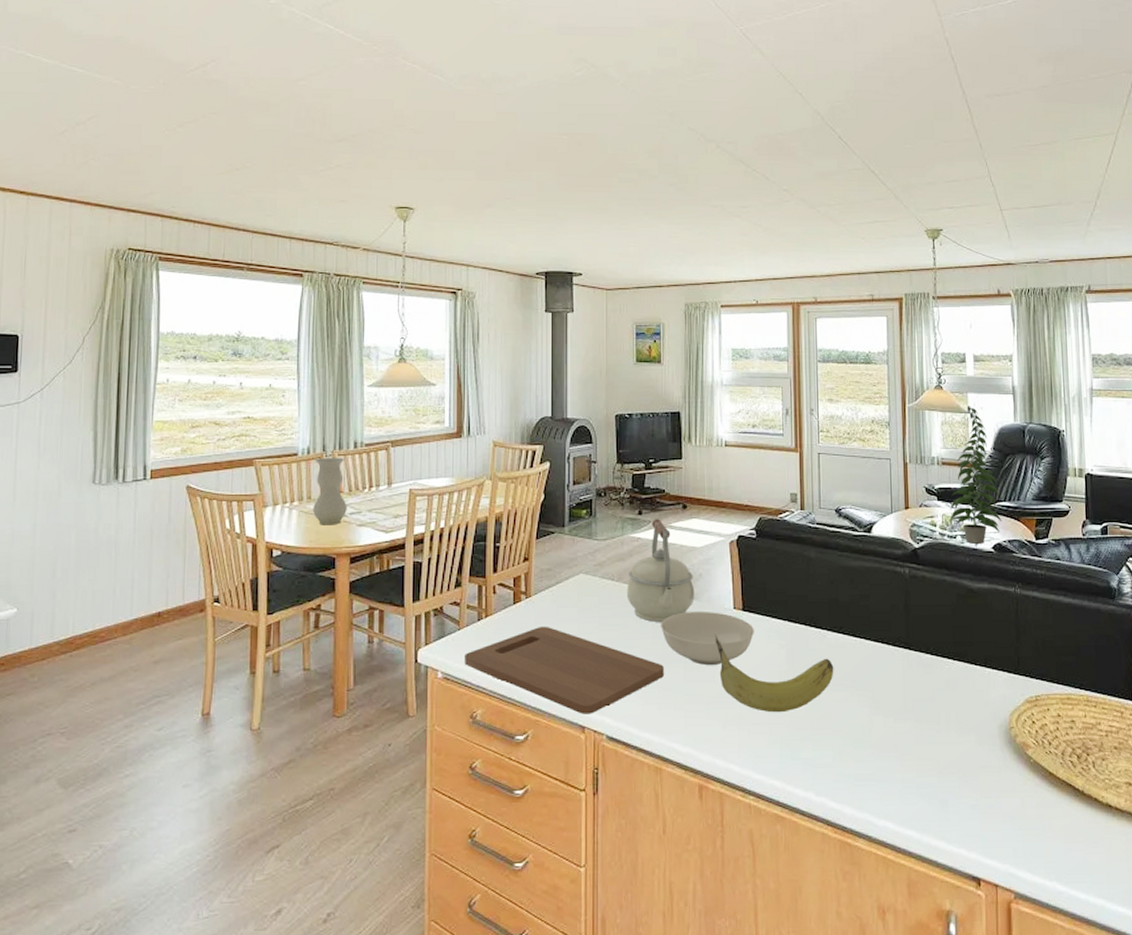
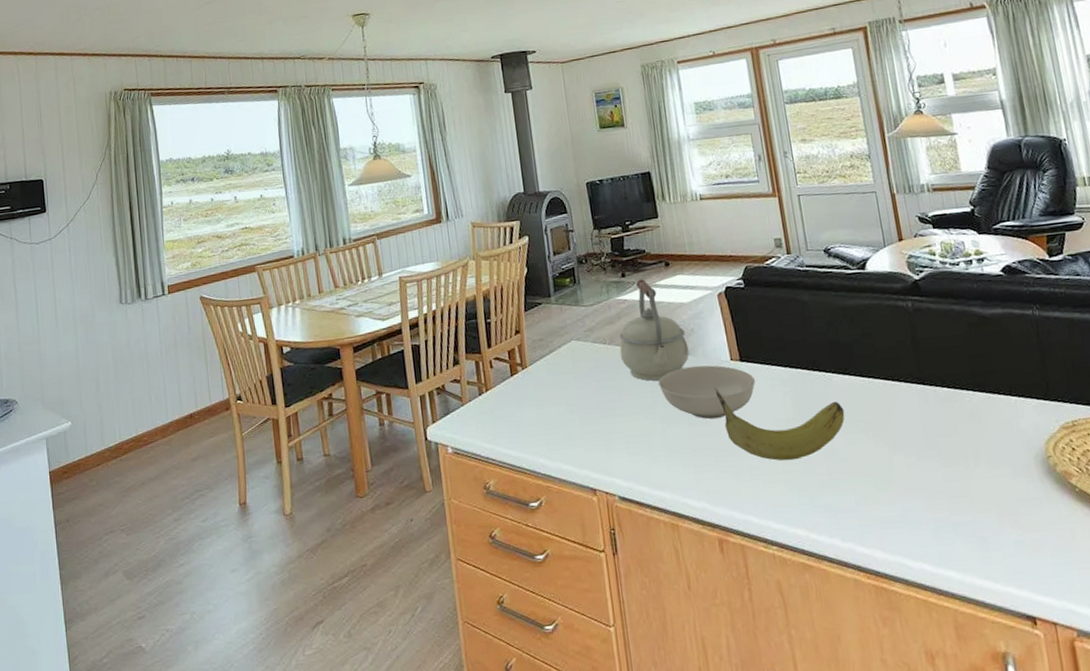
vase: present [313,457,347,525] -> none [309,254,345,320]
cutting board: present [465,626,664,714] -> none [471,394,668,477]
plant: present [950,406,1002,544] -> none [947,127,1009,269]

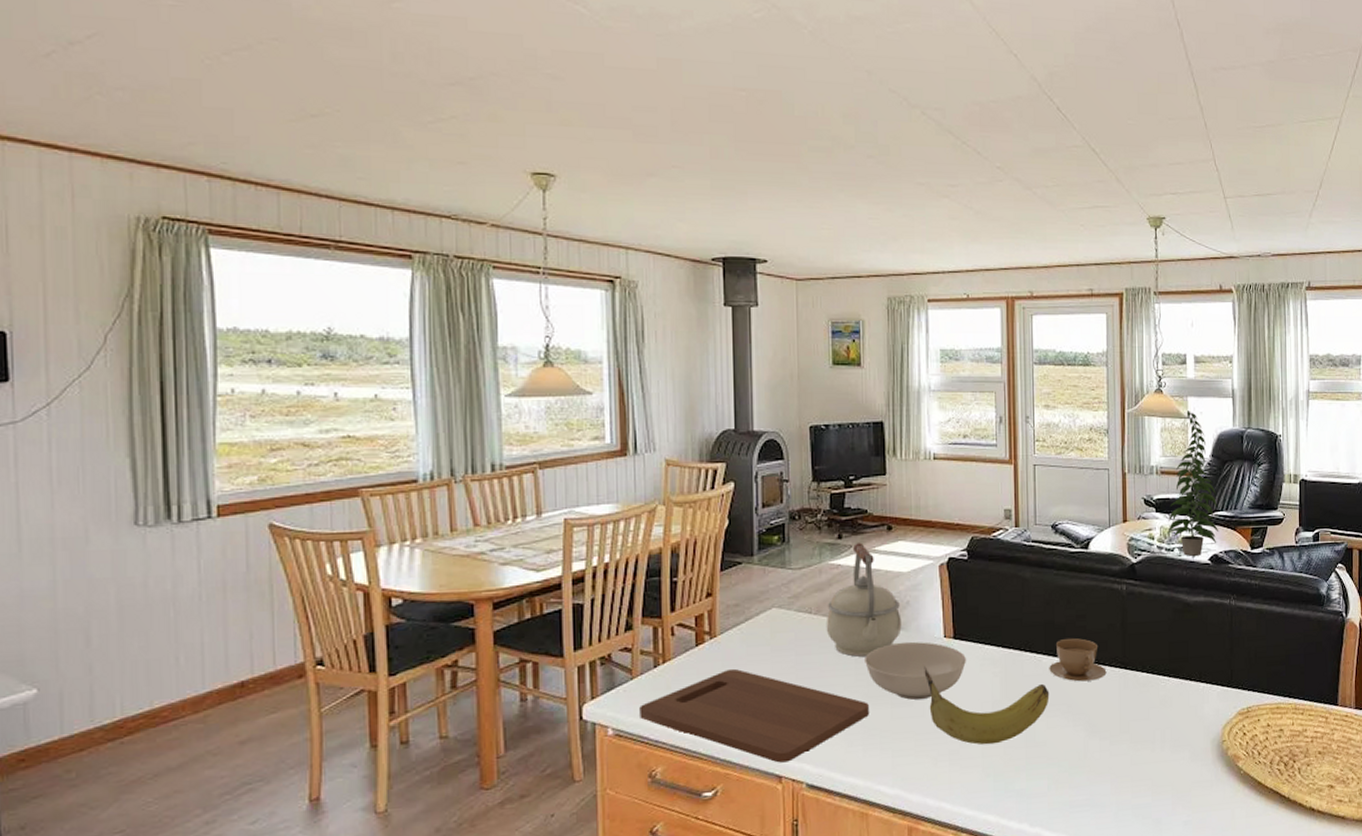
cutting board: none [471,394,668,477] -> present [639,668,869,763]
teacup: none [840,355,903,399] -> present [1049,637,1107,682]
plant: none [947,127,1009,269] -> present [1167,410,1219,556]

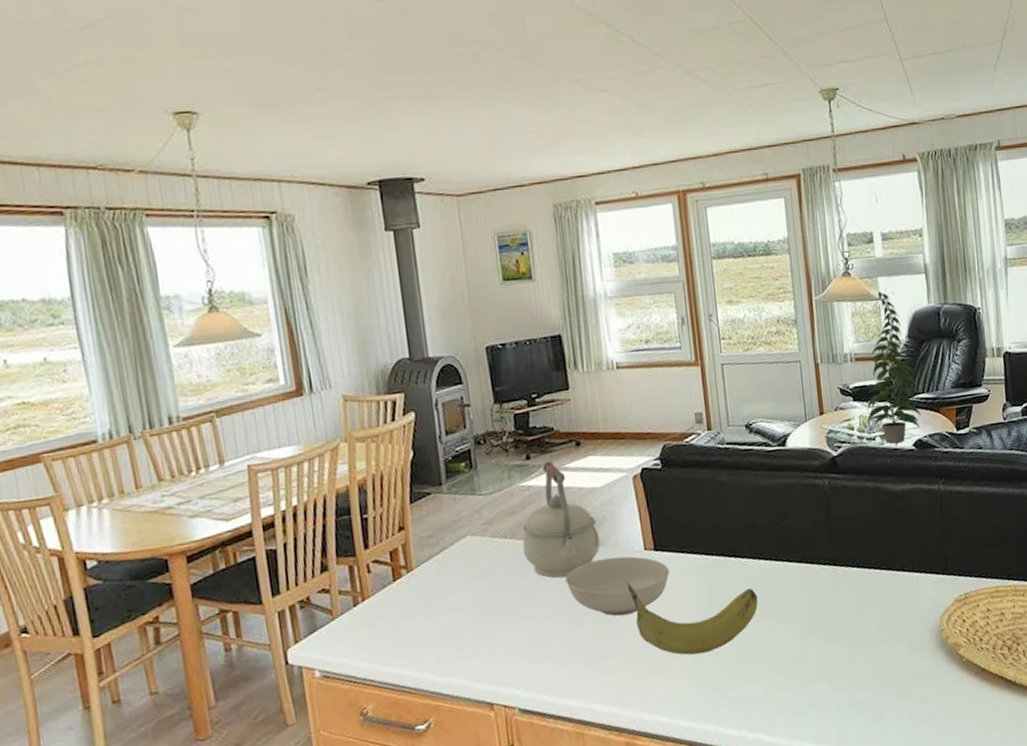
cutting board: present [639,668,869,763] -> none [344,600,575,691]
teacup: present [1049,637,1107,682] -> none [755,538,816,583]

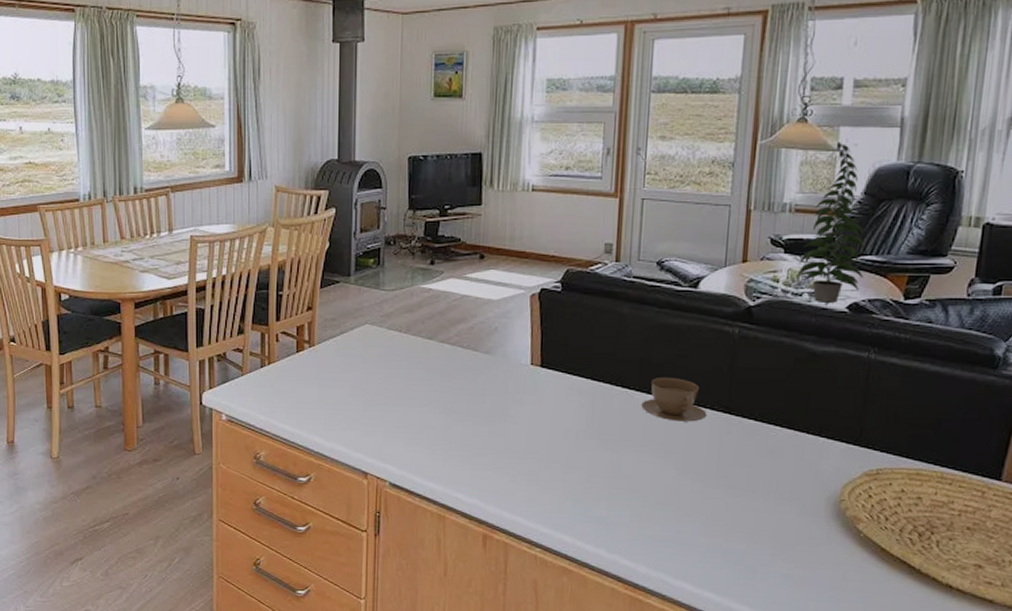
kettle: present [521,461,600,578] -> none [414,269,489,375]
bowl: present [565,556,669,616] -> none [450,366,552,420]
fruit: present [626,581,759,655] -> none [508,390,640,471]
teacup: none [755,538,816,583] -> present [641,376,707,422]

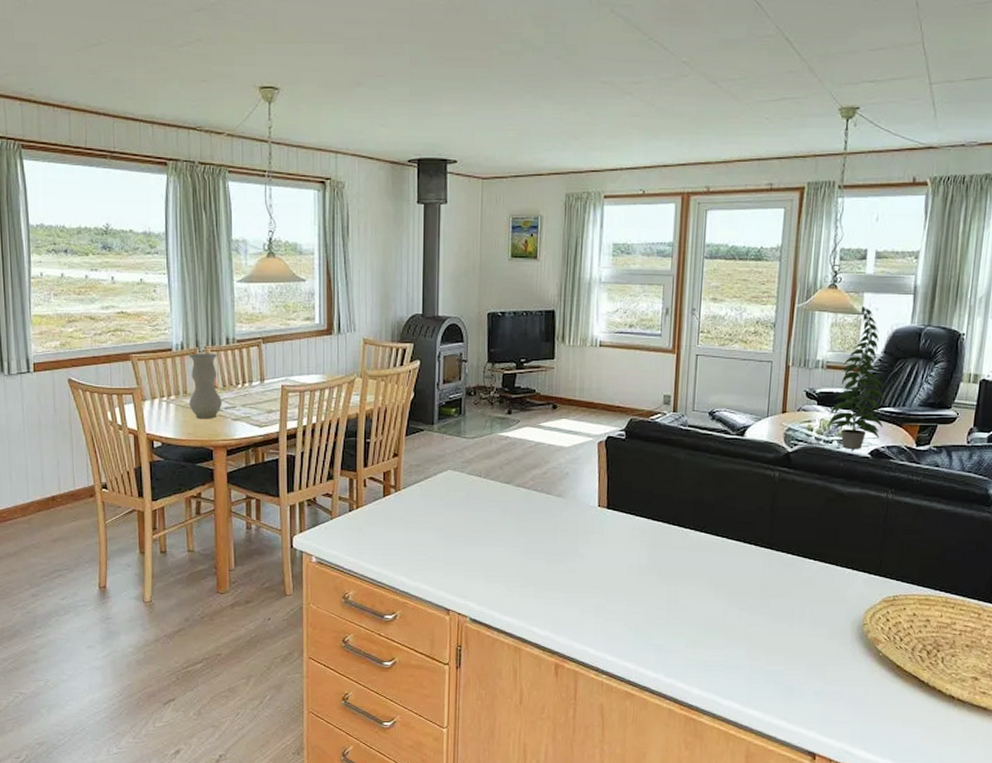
vase: none [96,203,130,271] -> present [188,353,222,419]
teacup: present [641,376,707,422] -> none [695,516,752,557]

